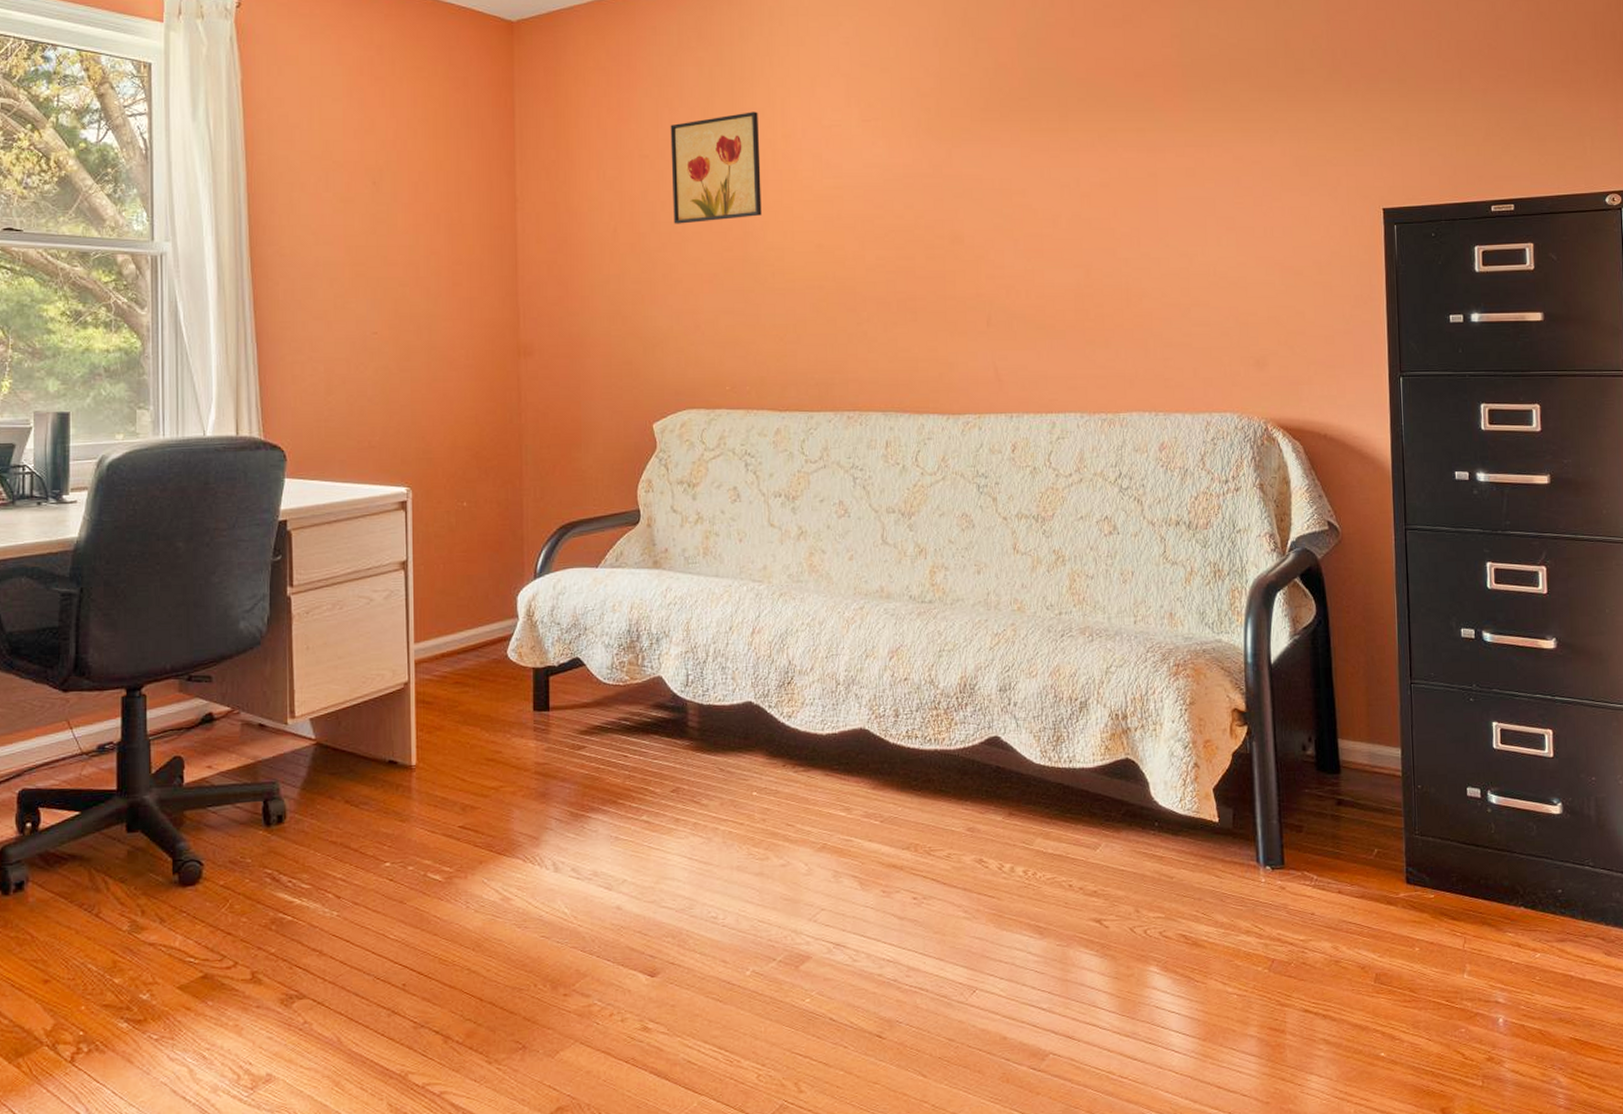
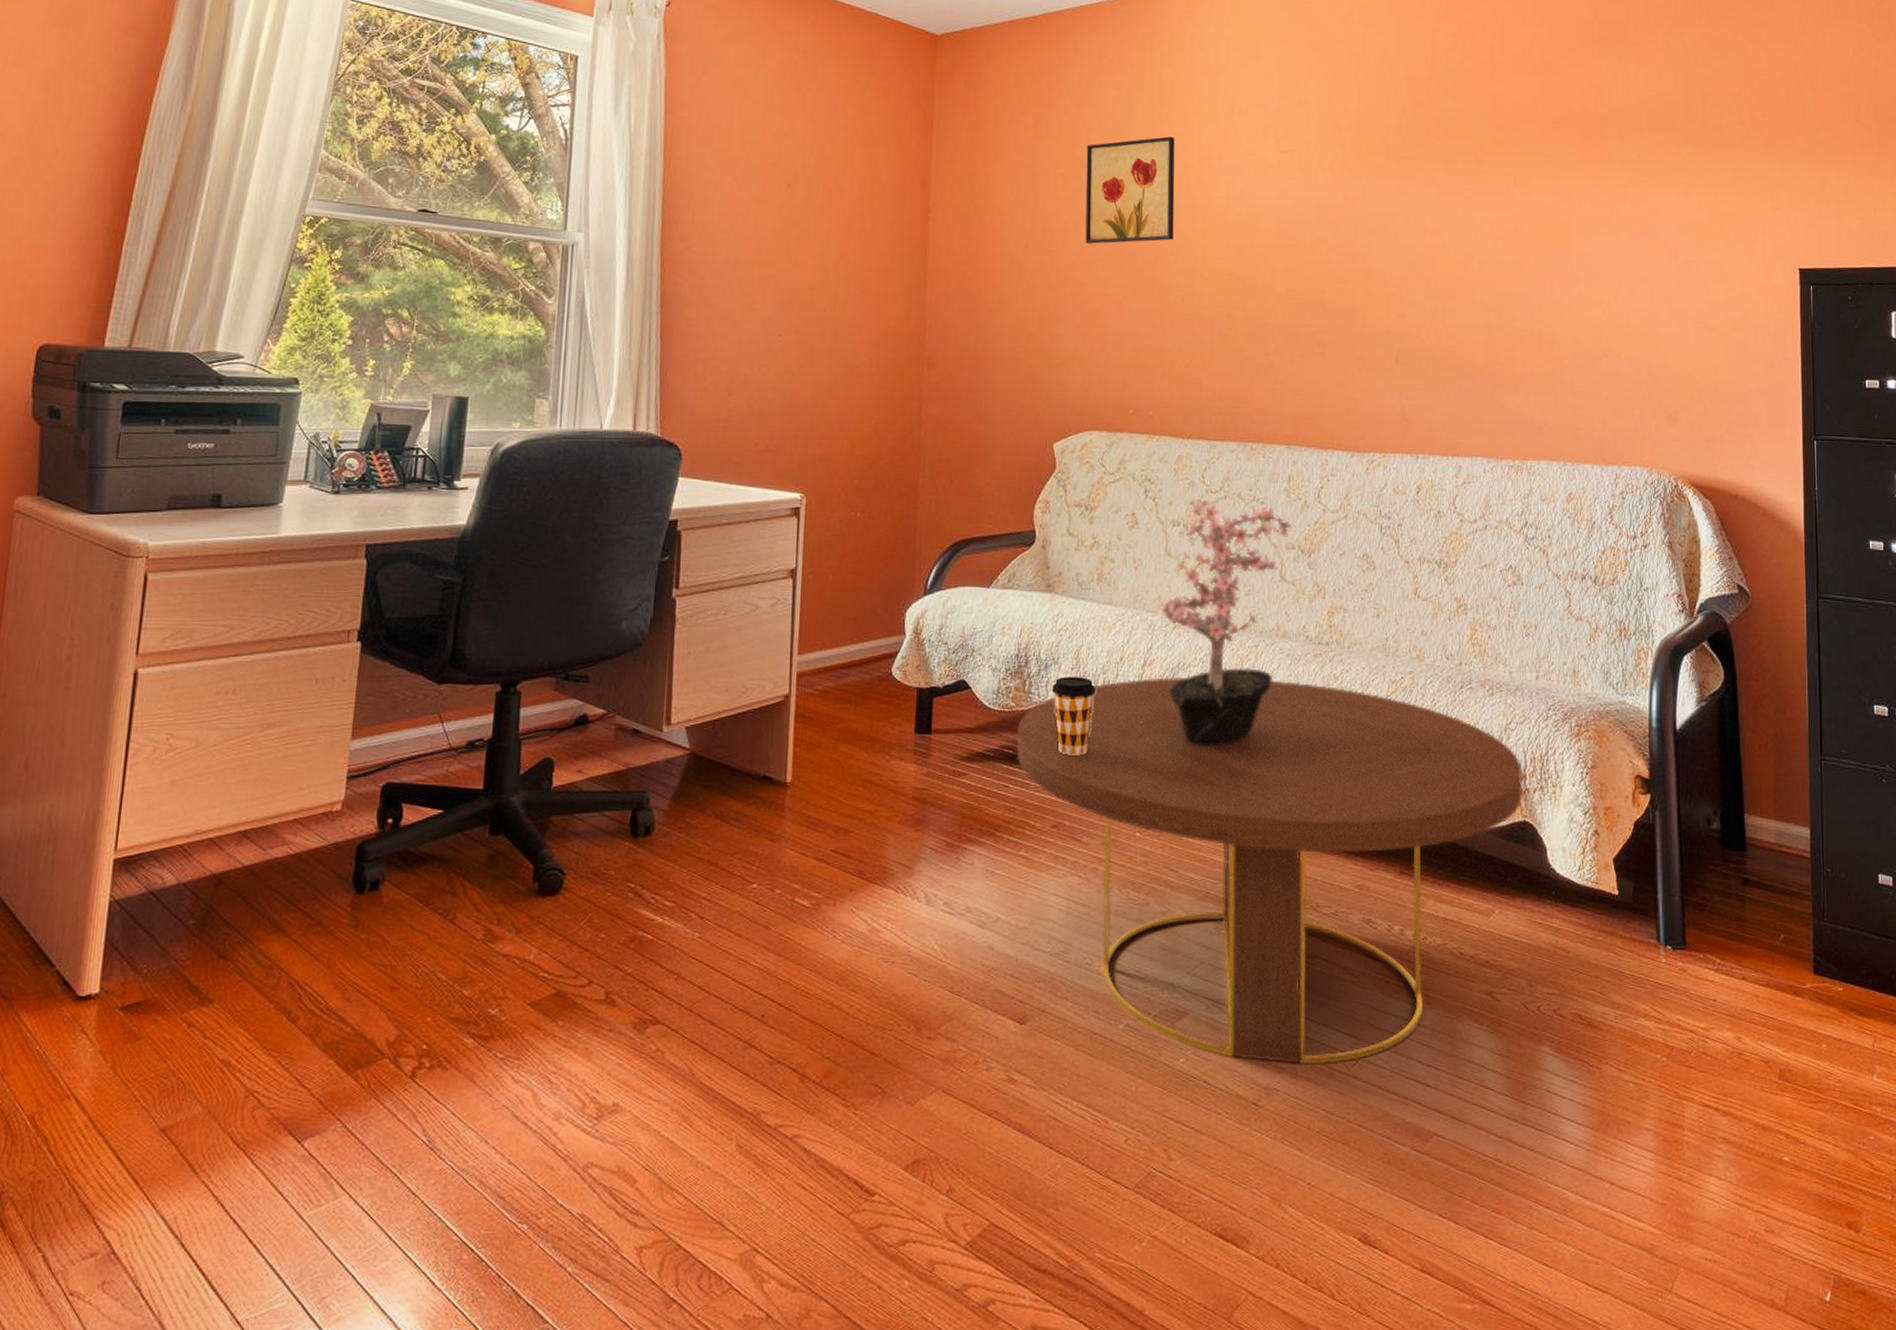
coffee table: none [633,639,1125,998] -> present [1016,676,1523,1065]
coffee cup: none [665,648,708,723] -> present [1052,677,1096,755]
potted plant: none [764,469,892,706] -> present [1158,498,1293,745]

